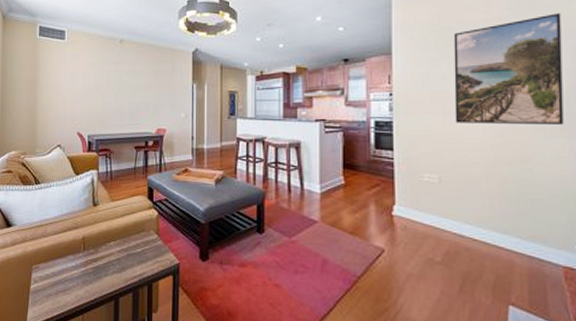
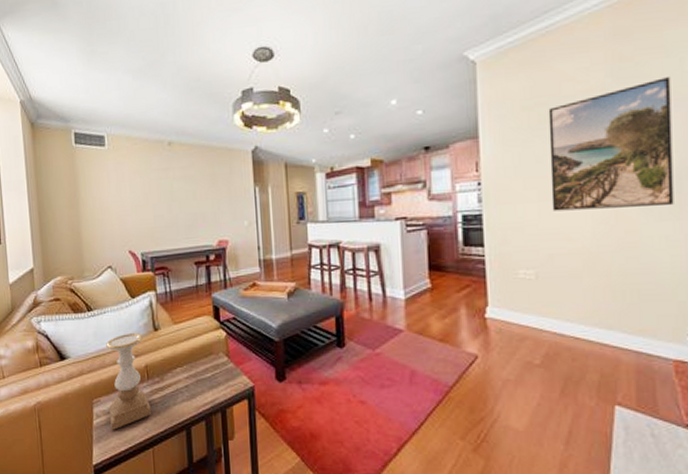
candle holder: none [46,207,84,296] -> present [106,333,151,430]

